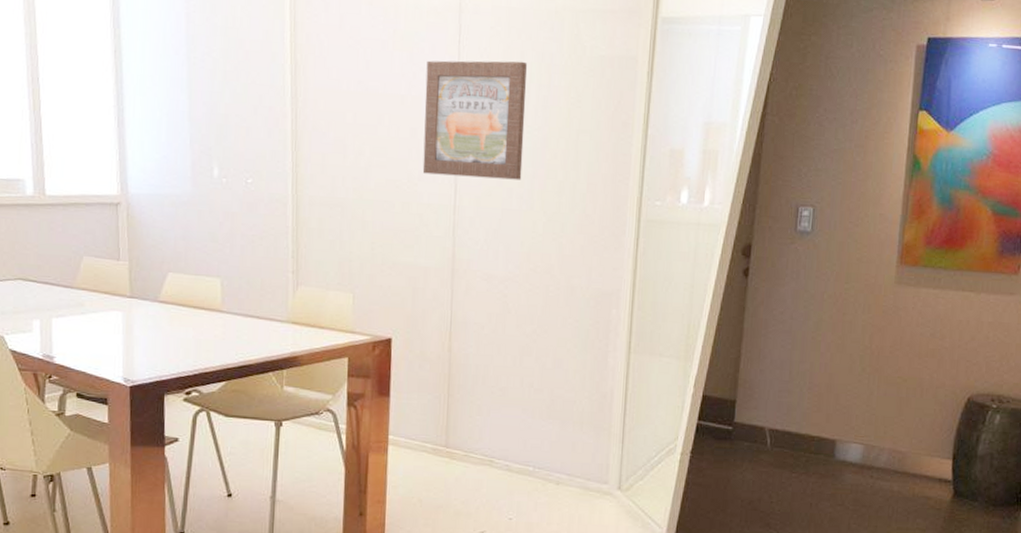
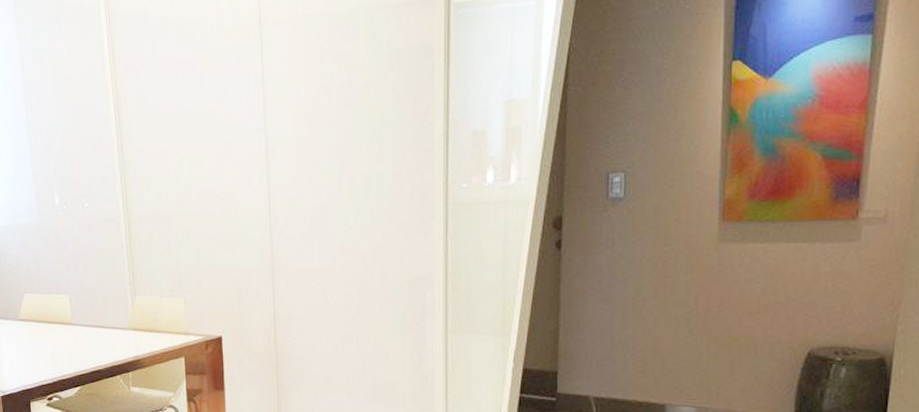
wall art: present [422,60,527,180] -> none [233,64,330,181]

